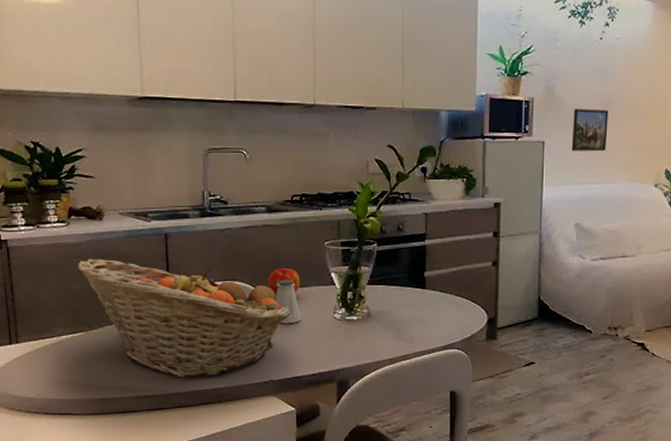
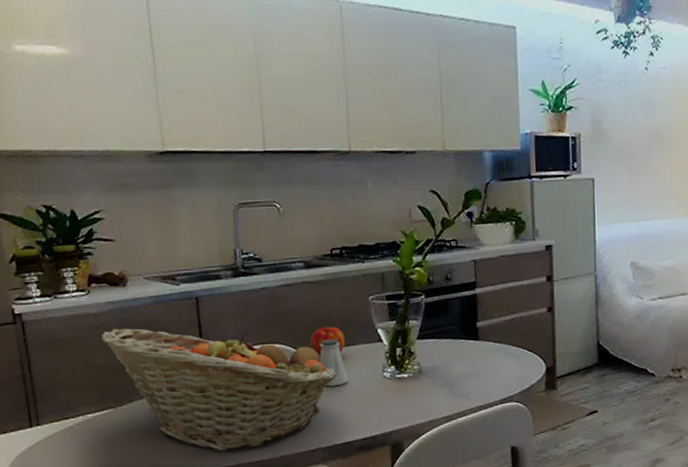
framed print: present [571,109,609,151] -> none [622,142,659,187]

